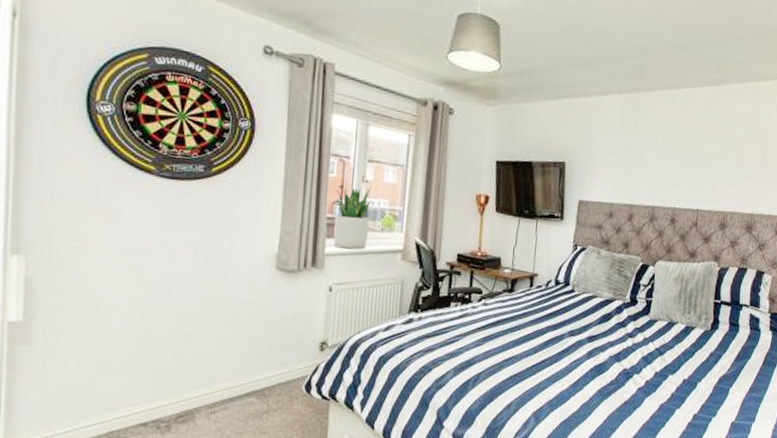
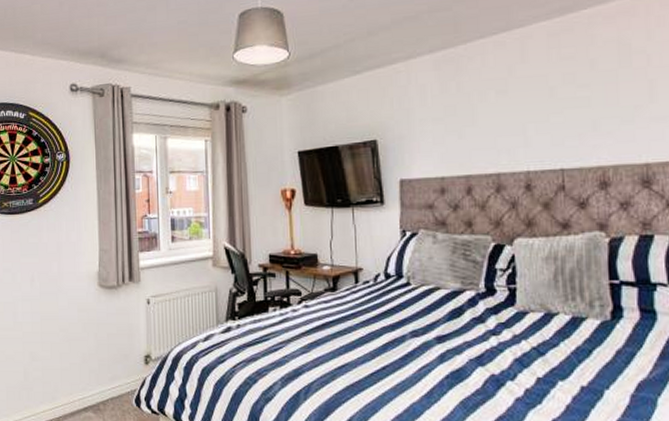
planter: present [333,187,371,250] -> none [144,197,178,262]

